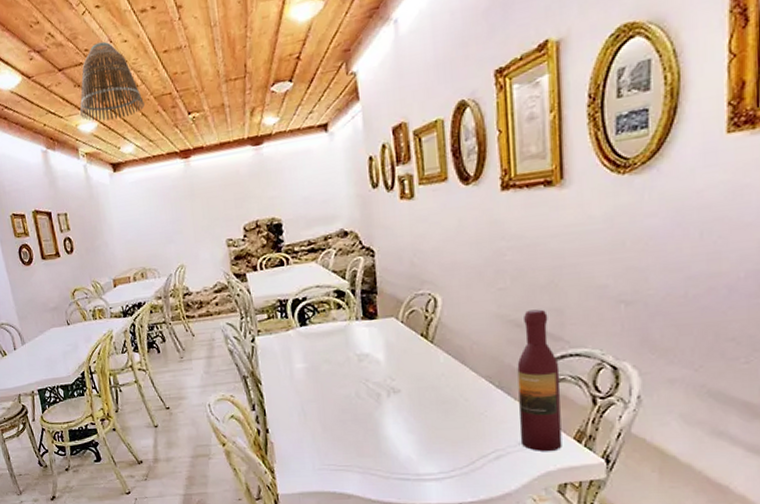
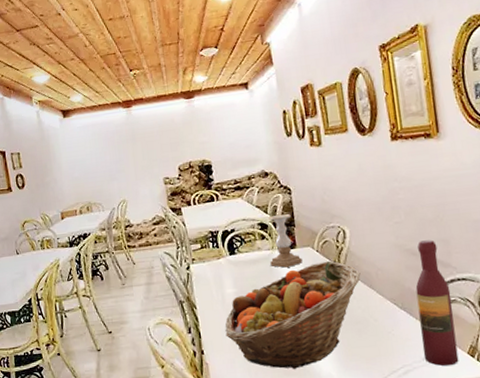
lamp shade: present [79,41,145,121] -> none [34,9,92,74]
fruit basket: none [292,333,452,451] -> present [225,261,361,369]
candle holder: none [346,279,384,341] -> present [268,213,303,268]

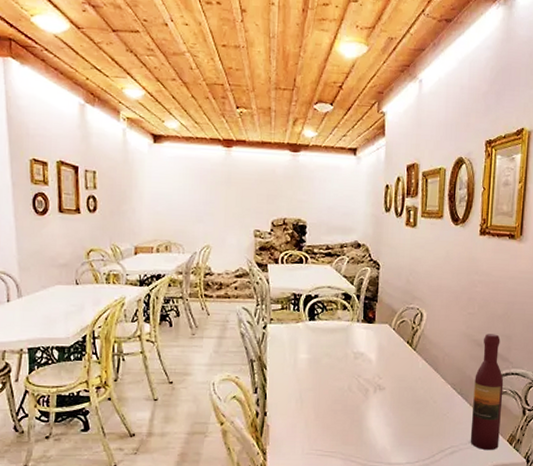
fruit basket: present [225,261,361,369] -> none [292,340,429,439]
candle holder: present [268,213,303,268] -> none [347,287,378,341]

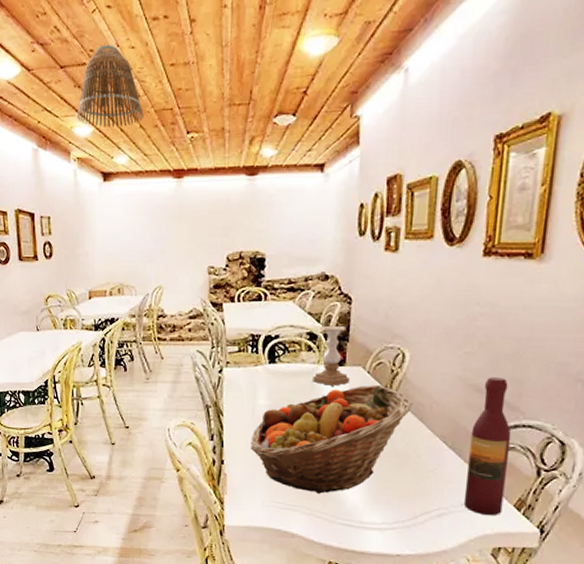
lamp shade: none [127,17,196,95] -> present [76,44,144,128]
fruit basket: none [292,340,429,439] -> present [250,384,413,494]
candle holder: none [347,287,378,341] -> present [313,325,349,386]

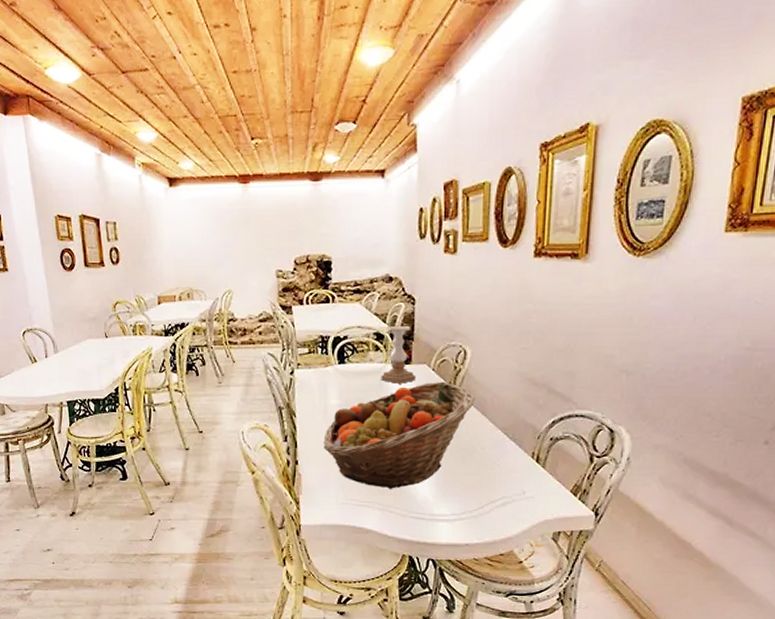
lamp shade: present [76,44,144,128] -> none [139,51,208,133]
wine bottle: present [463,377,512,515] -> none [525,371,566,501]

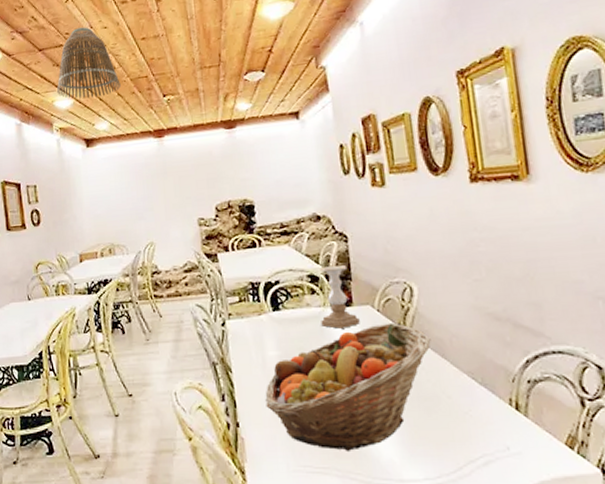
lamp shade: none [139,51,208,133] -> present [56,27,121,99]

